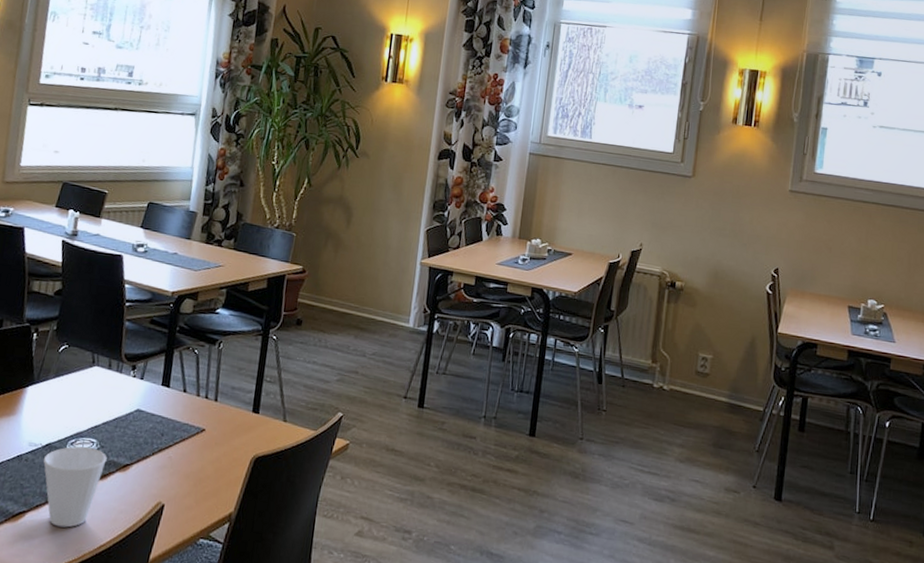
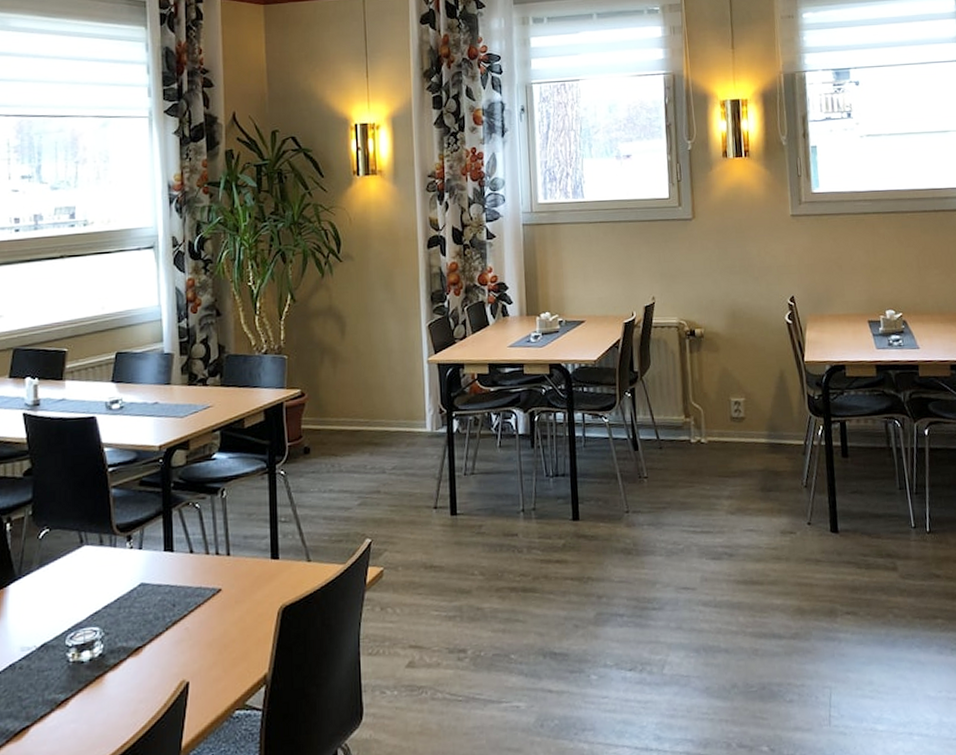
cup: present [43,446,107,528] -> none [41,637,115,735]

